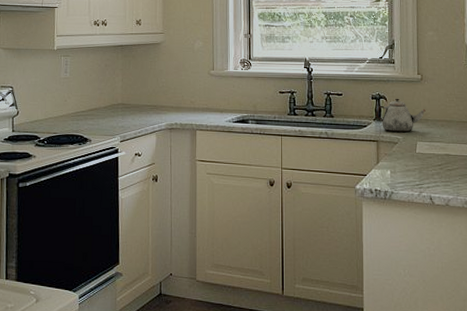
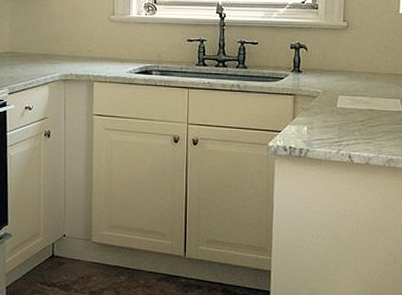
teapot: present [375,98,426,133] -> none [294,47,350,86]

